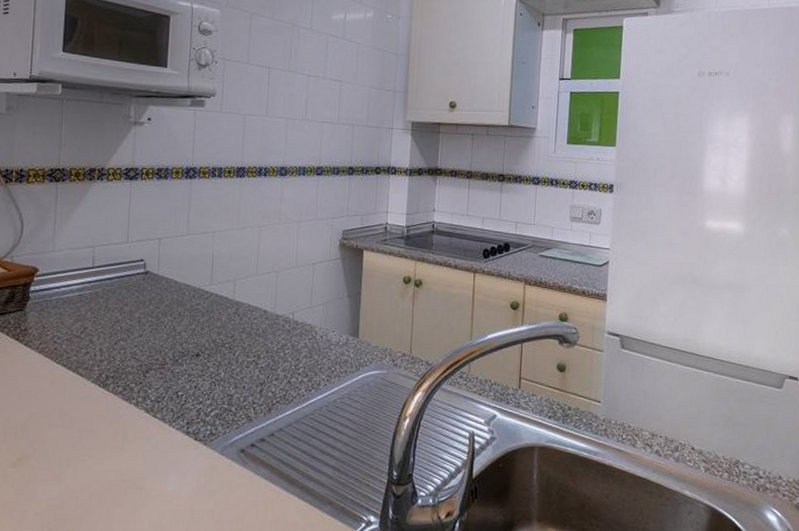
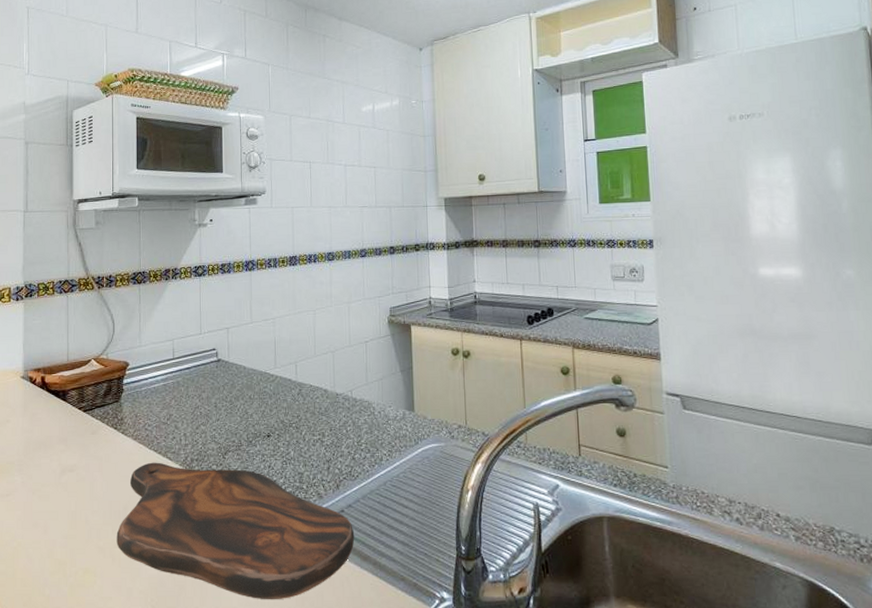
cutting board: none [10,378,284,523] -> present [116,462,355,600]

